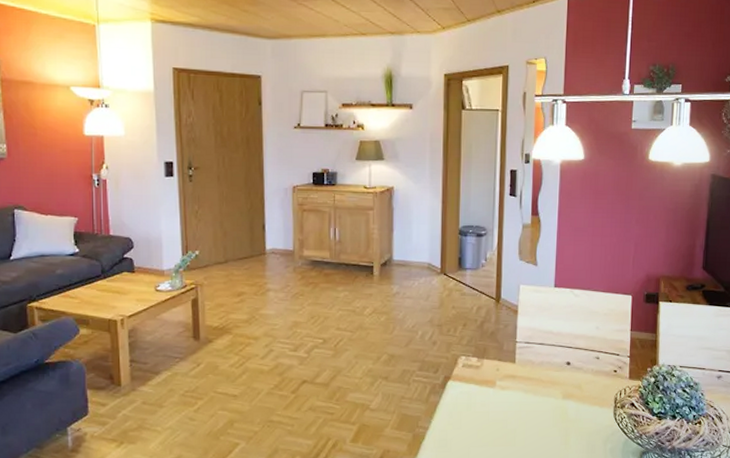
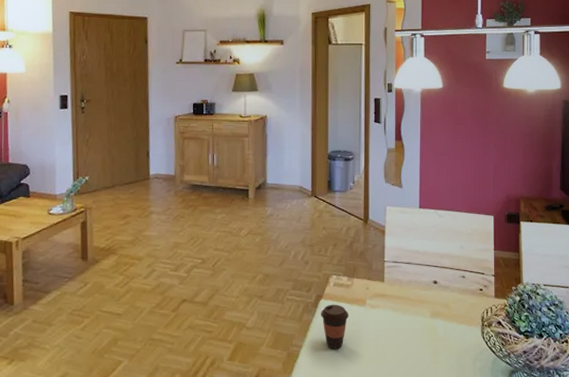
coffee cup: none [447,385,478,431] -> present [320,304,349,349]

